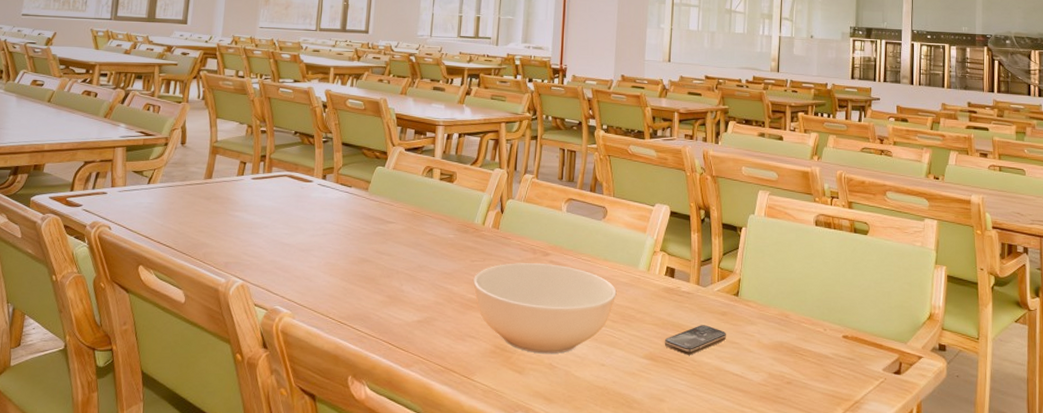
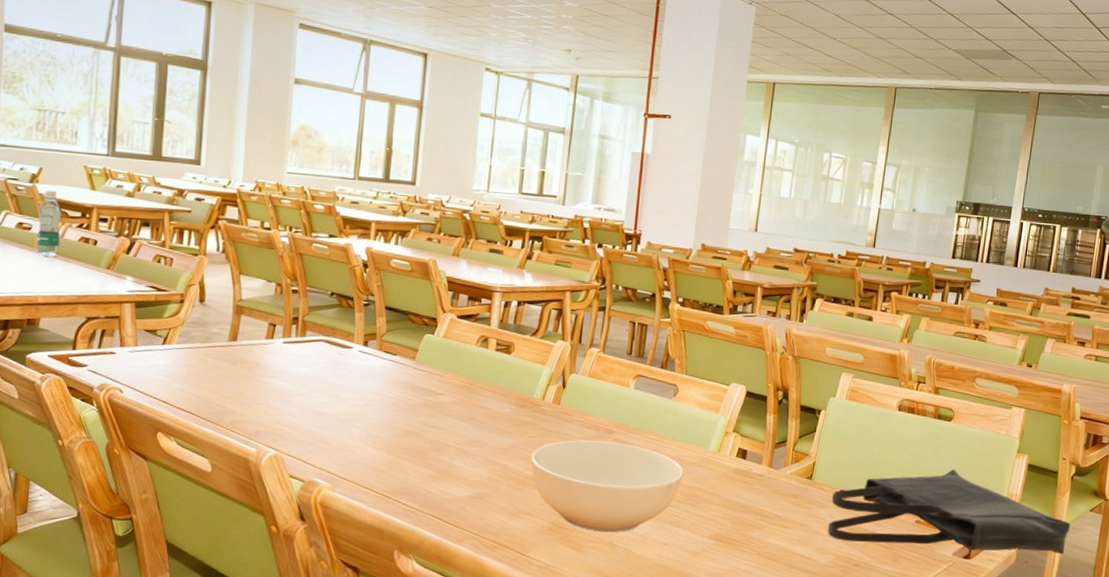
bottle: none [47,51,69,109] -> present [37,190,61,257]
mobile phone: present [664,325,726,355] -> none [731,507,796,536]
tote bag: none [758,283,998,368] -> present [827,469,1071,555]

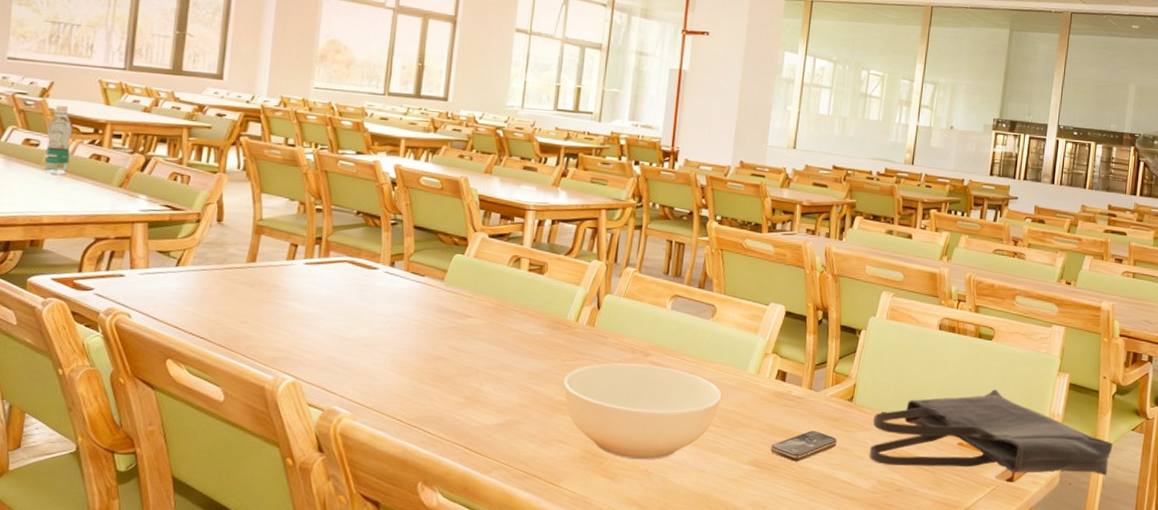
mobile phone: none [731,507,796,536] -> present [770,431,837,462]

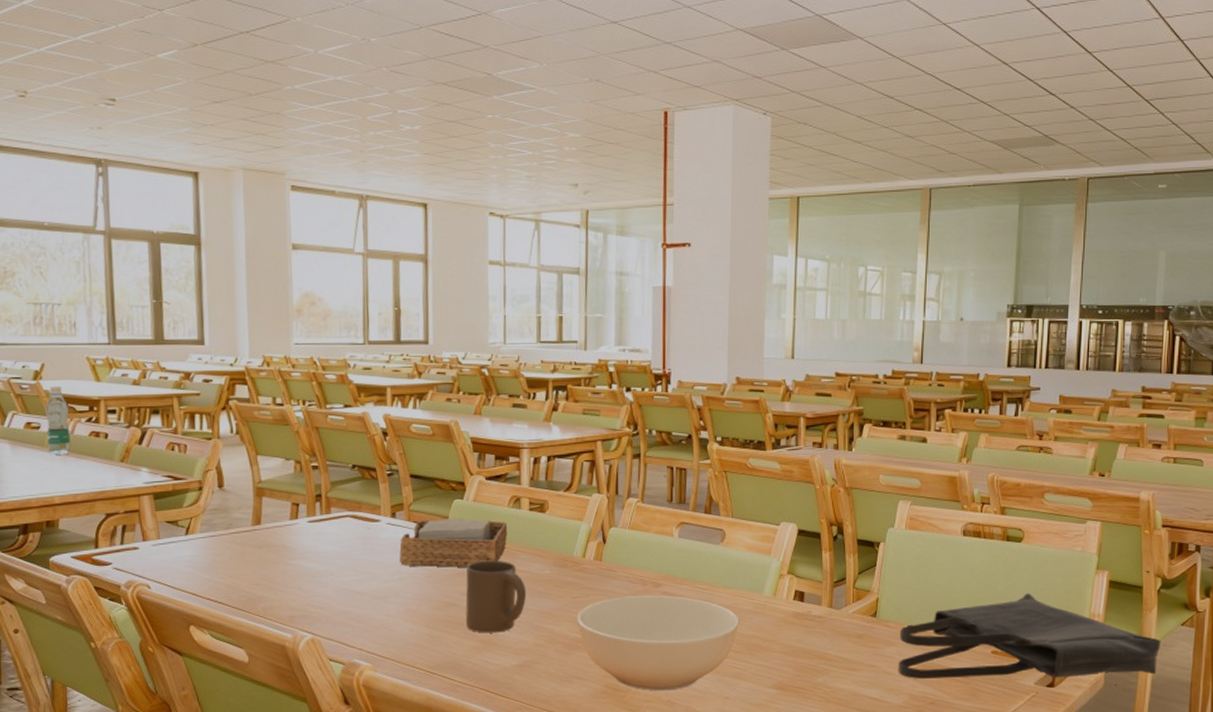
napkin holder: none [393,271,506,322] -> present [399,518,508,567]
cup: none [452,316,516,390] -> present [465,560,526,633]
mobile phone: present [770,431,837,462] -> none [794,649,863,682]

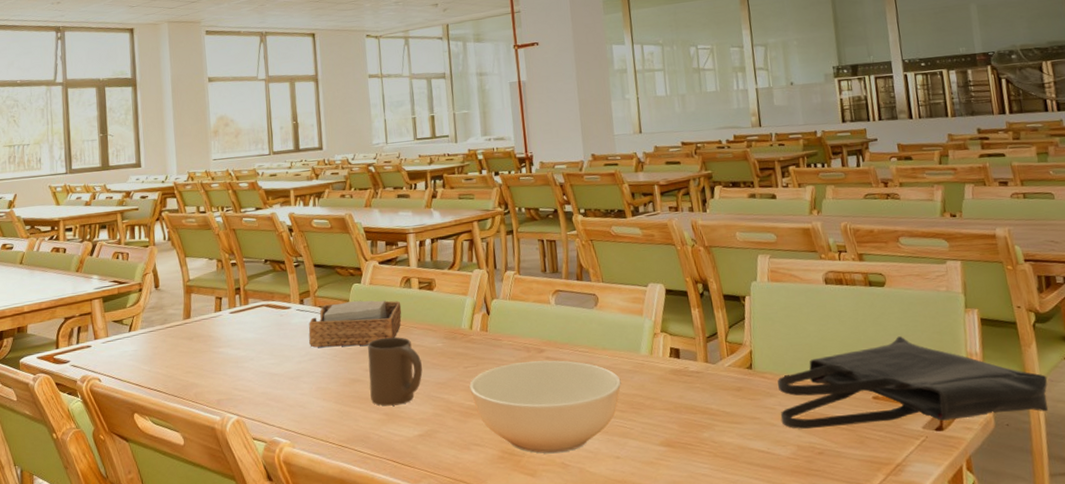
bottle: present [45,386,71,455] -> none [17,211,37,270]

